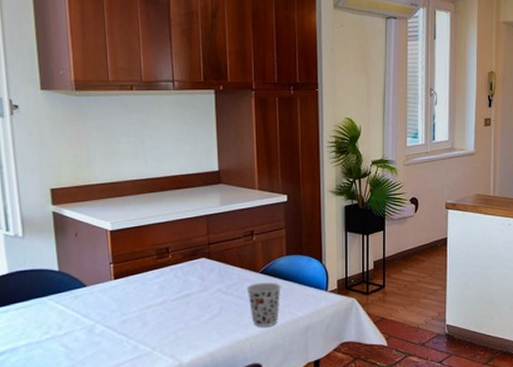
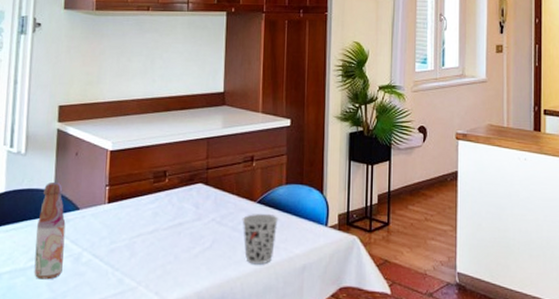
bottle: none [46,262,78,350] -> present [34,181,66,280]

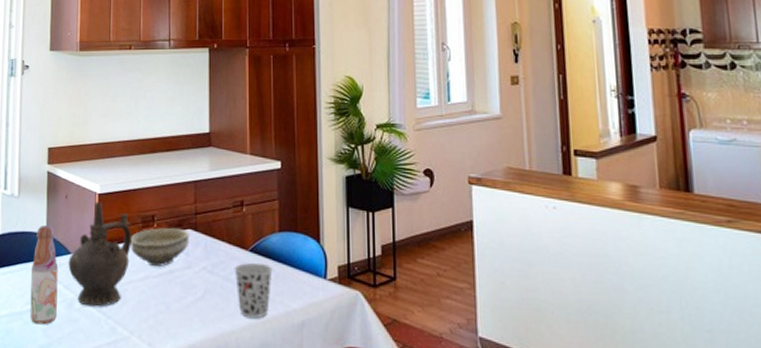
ceremonial vessel: none [76,158,144,260] -> present [68,201,133,307]
bowl: none [141,182,201,219] -> present [131,227,190,266]

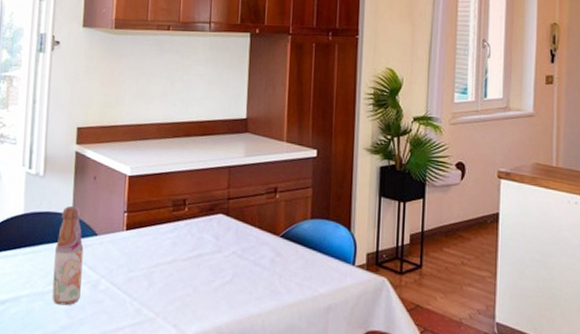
ceremonial vessel: present [68,201,133,307] -> none [94,183,163,289]
bowl: present [131,227,190,266] -> none [160,212,221,250]
cup: present [234,262,273,319] -> none [264,248,303,302]

